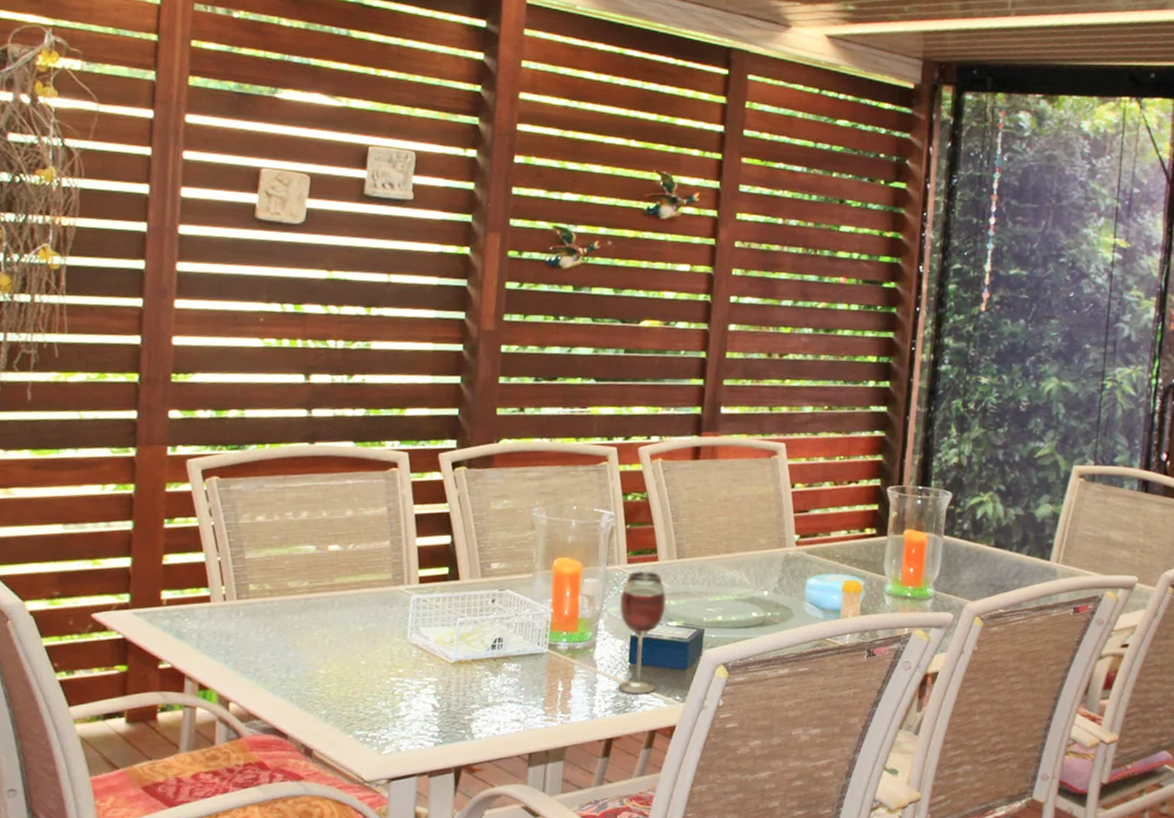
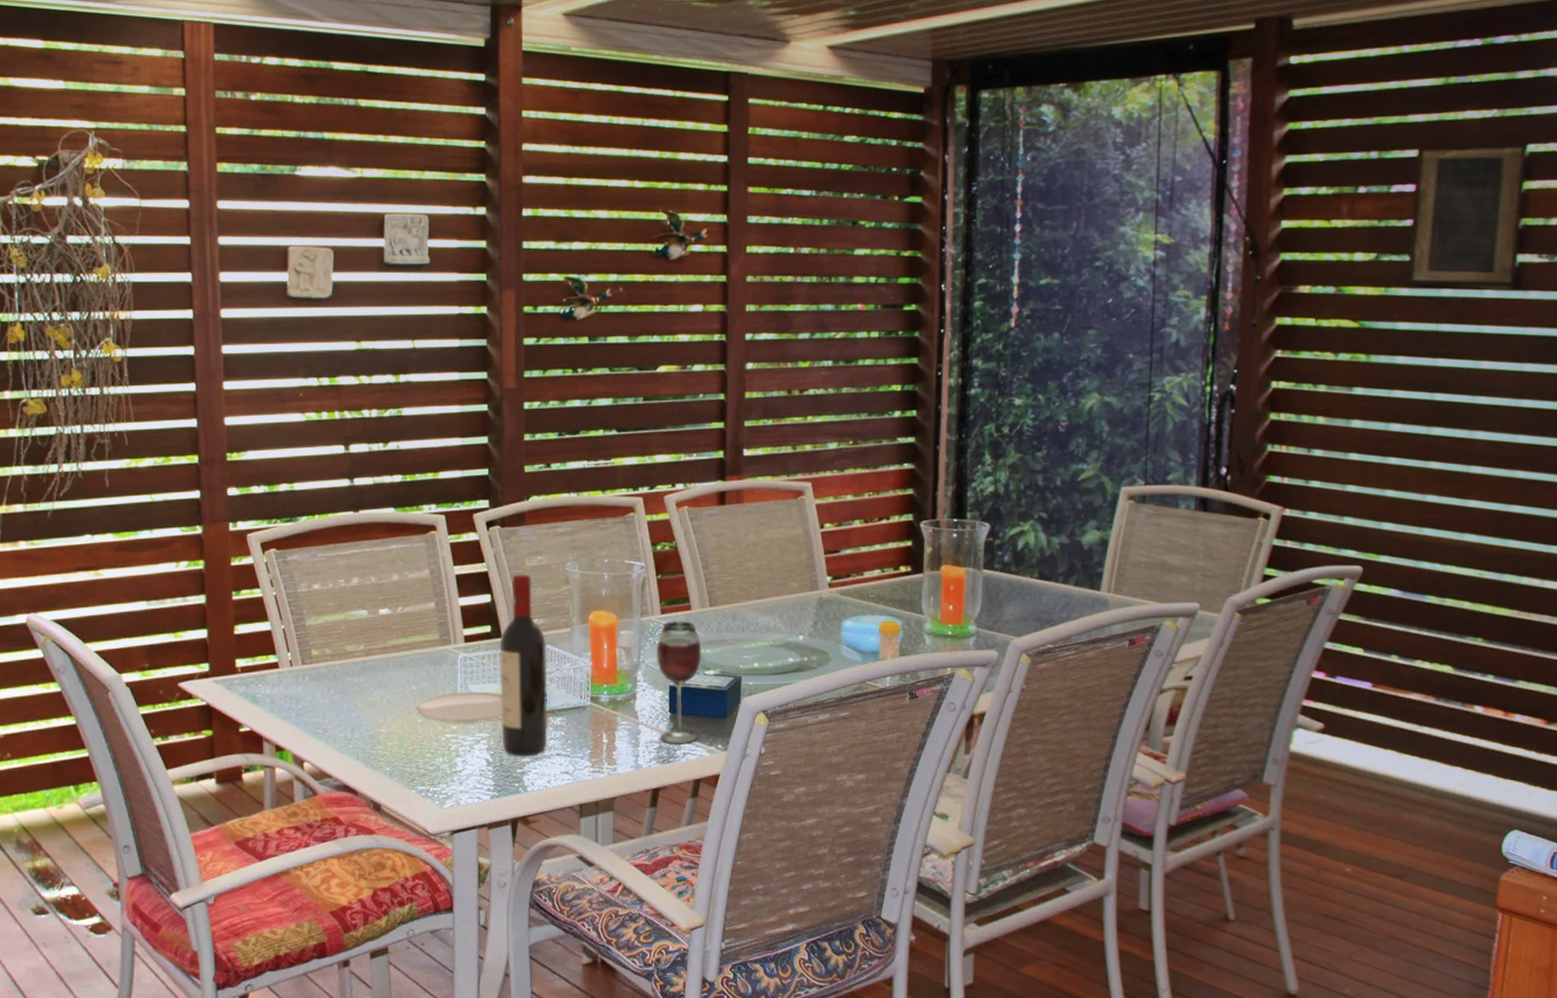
plate: none [359,634,455,667] -> present [415,691,502,723]
wine bottle: none [451,516,507,702] -> present [499,574,548,755]

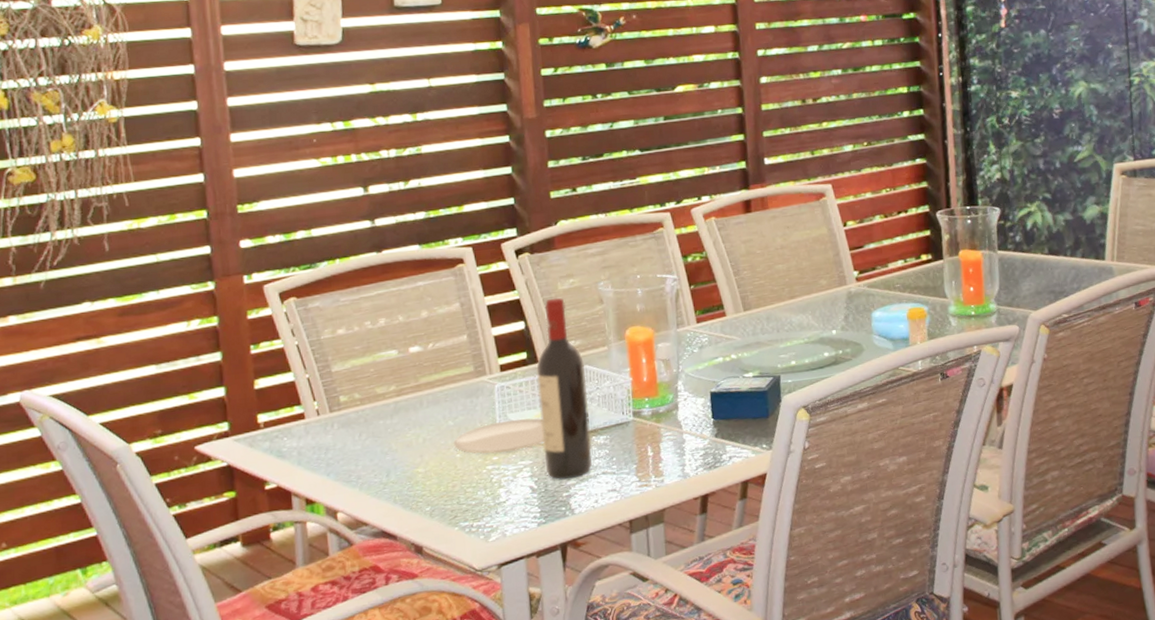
wineglass: present [656,620,702,744] -> none [694,327,742,449]

